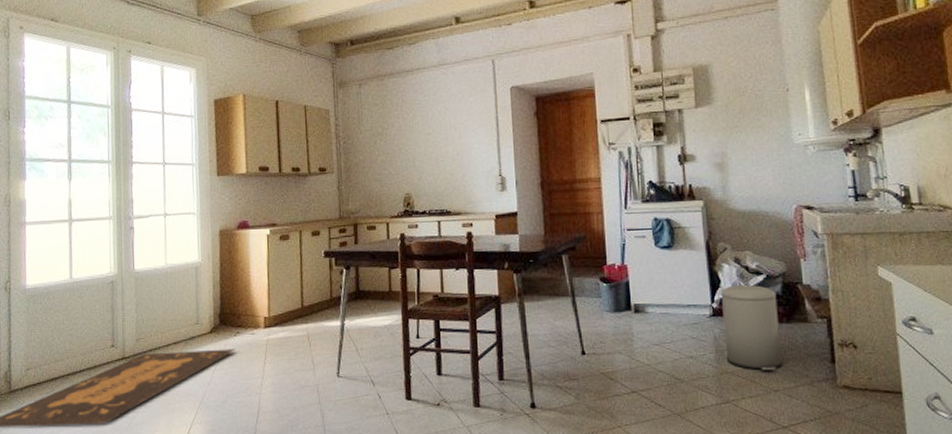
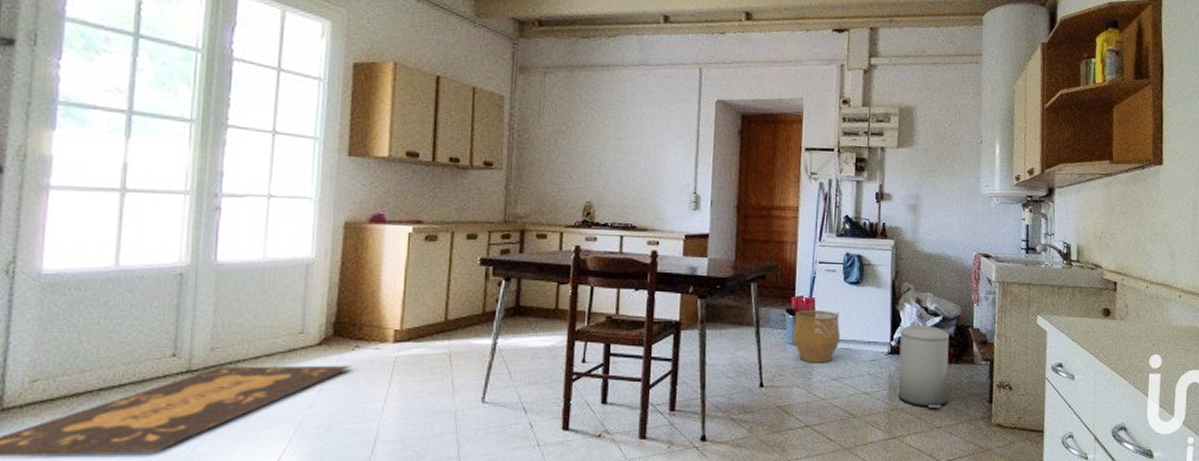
basket: none [608,277,658,329] -> present [792,310,841,363]

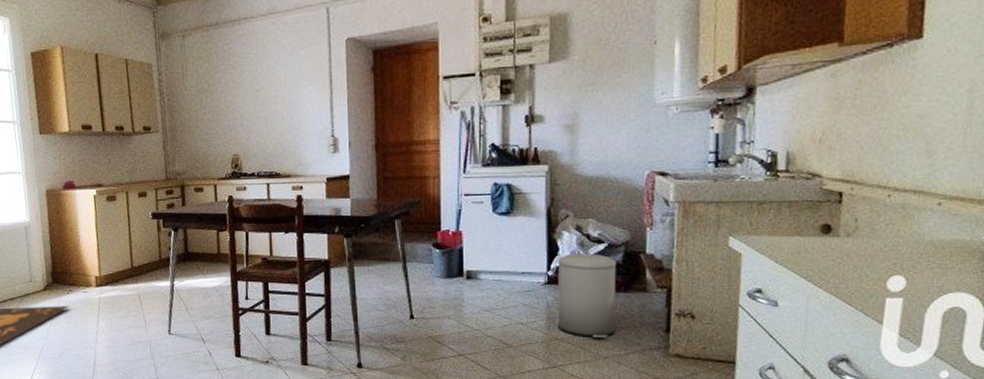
basket: present [792,310,841,363] -> none [440,243,492,295]

